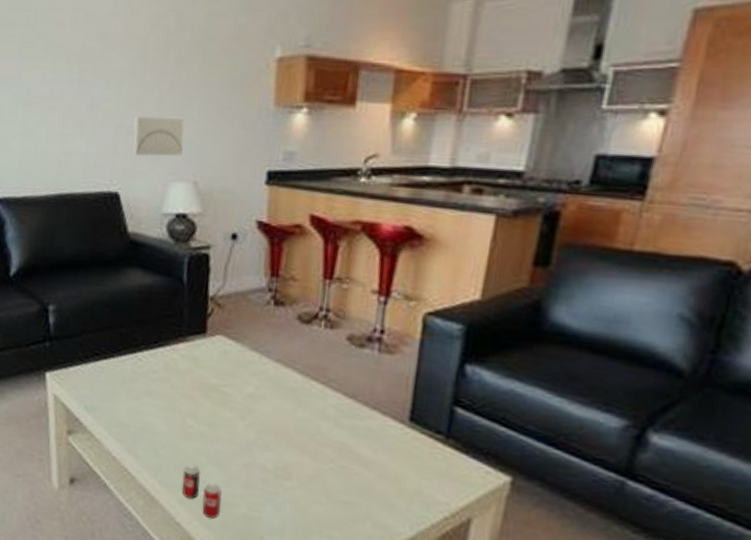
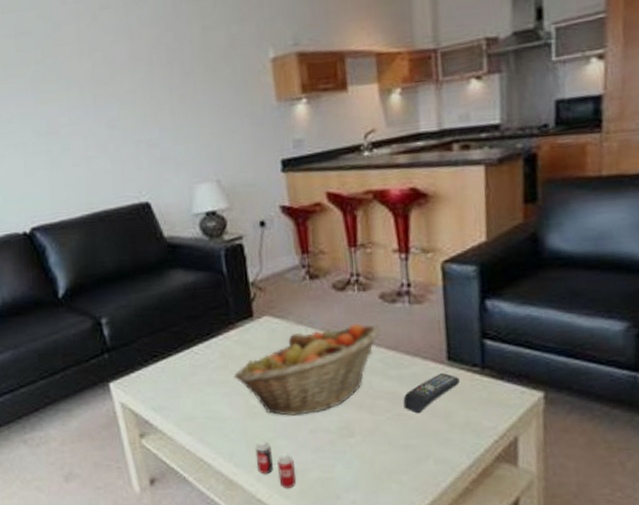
wall art: present [133,116,185,156] -> none [152,124,202,165]
fruit basket: none [174,359,342,447] -> present [233,323,382,416]
remote control: none [350,433,419,471] -> present [403,373,460,414]

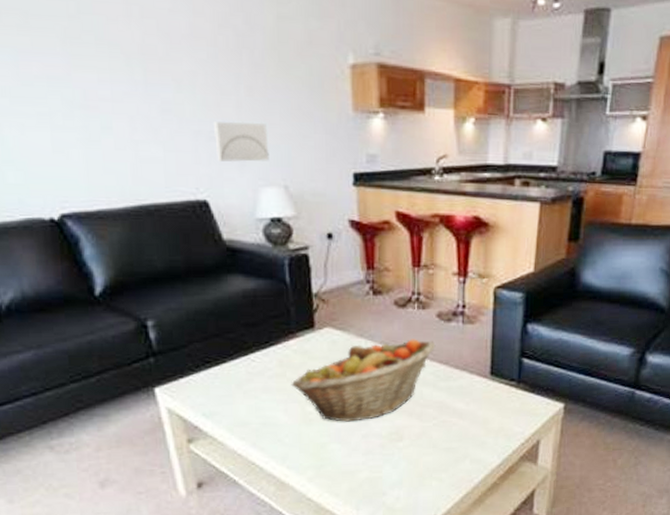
wall art: none [152,124,202,165] -> present [214,121,269,162]
beverage can: present [255,442,296,488] -> none [308,446,346,487]
remote control: present [403,373,460,414] -> none [449,386,498,421]

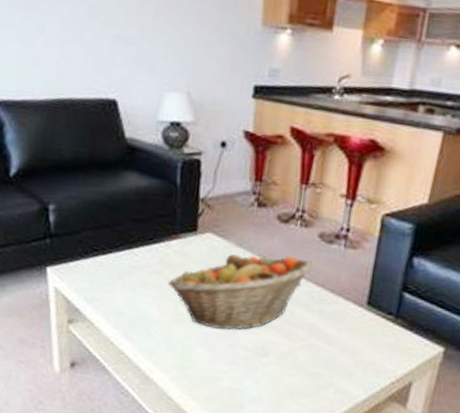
wall art: present [214,121,269,162] -> none [130,28,180,68]

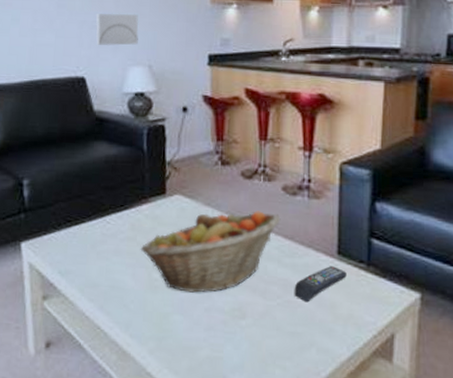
wall art: none [130,28,180,68] -> present [96,13,139,45]
remote control: none [318,315,374,347] -> present [294,266,347,303]

